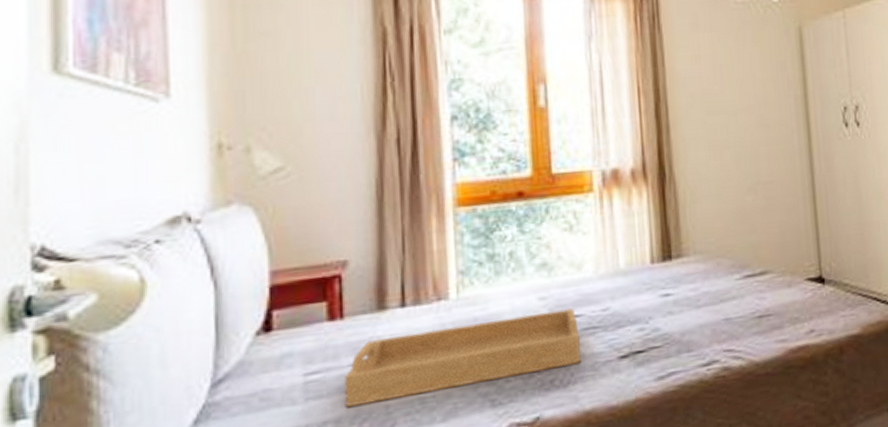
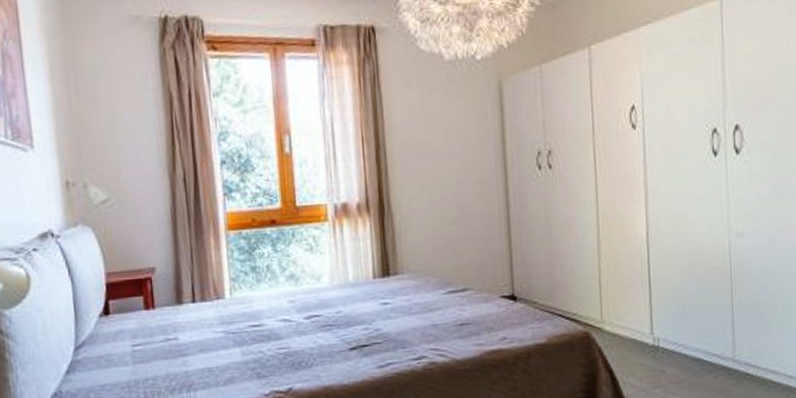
serving tray: present [343,307,581,408] -> none [157,309,321,371]

